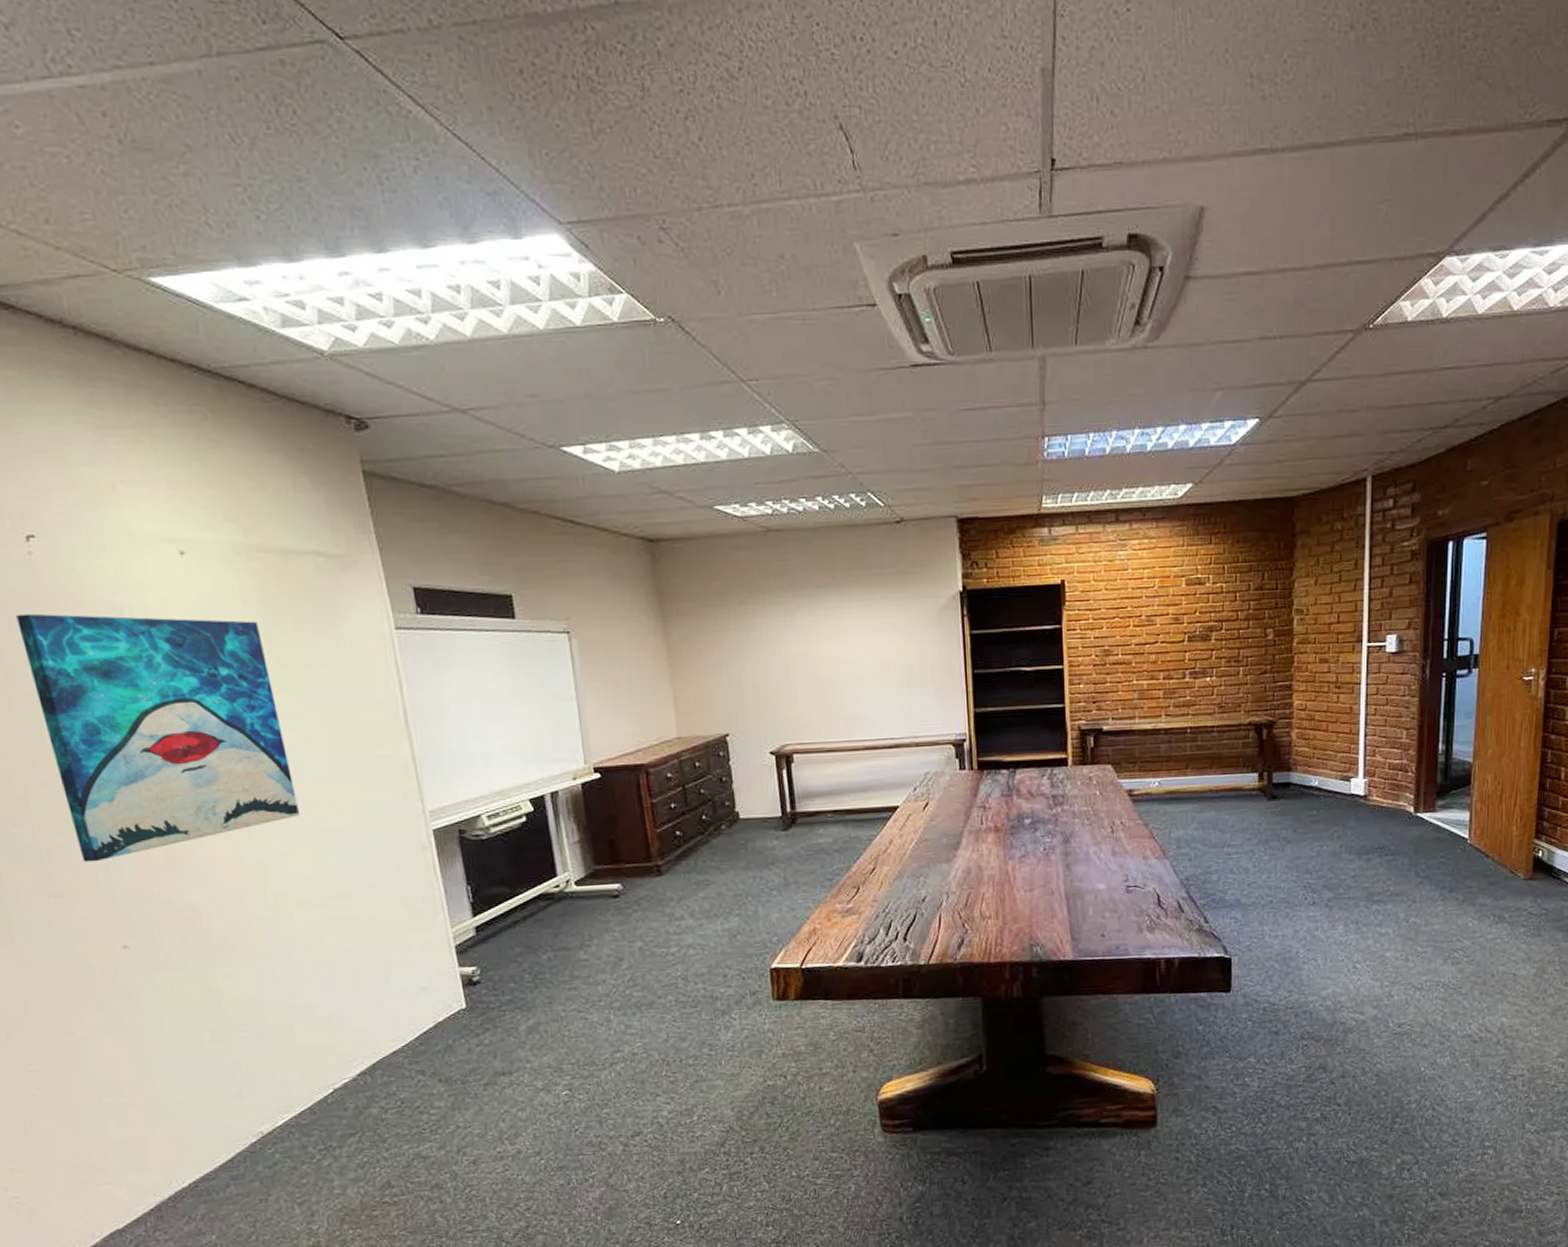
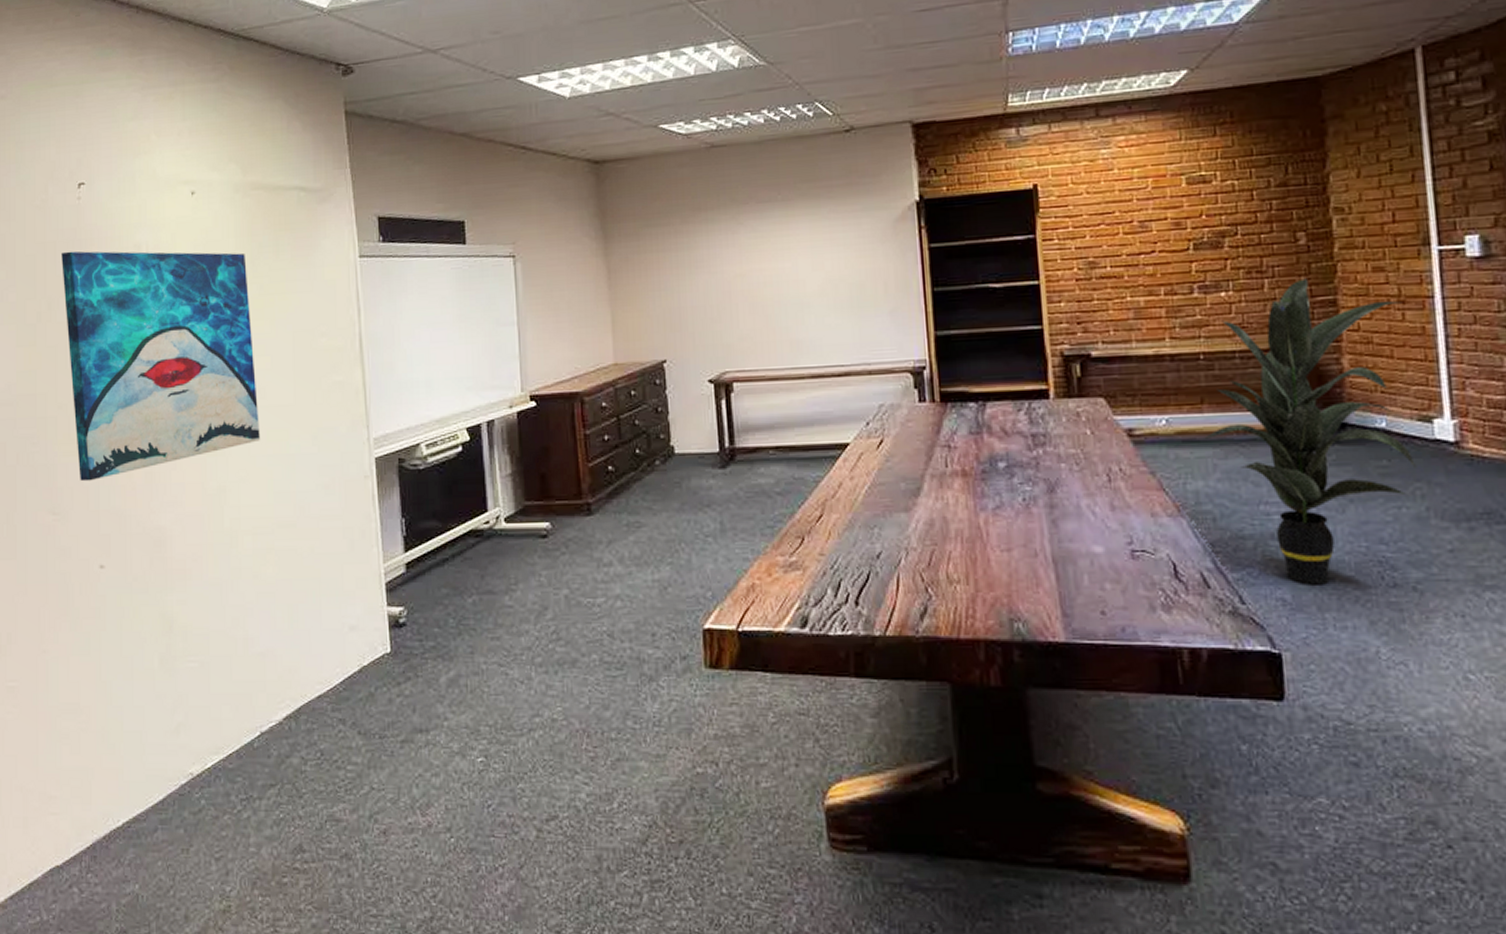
indoor plant: none [1186,667,1339,907] -> present [1204,278,1416,585]

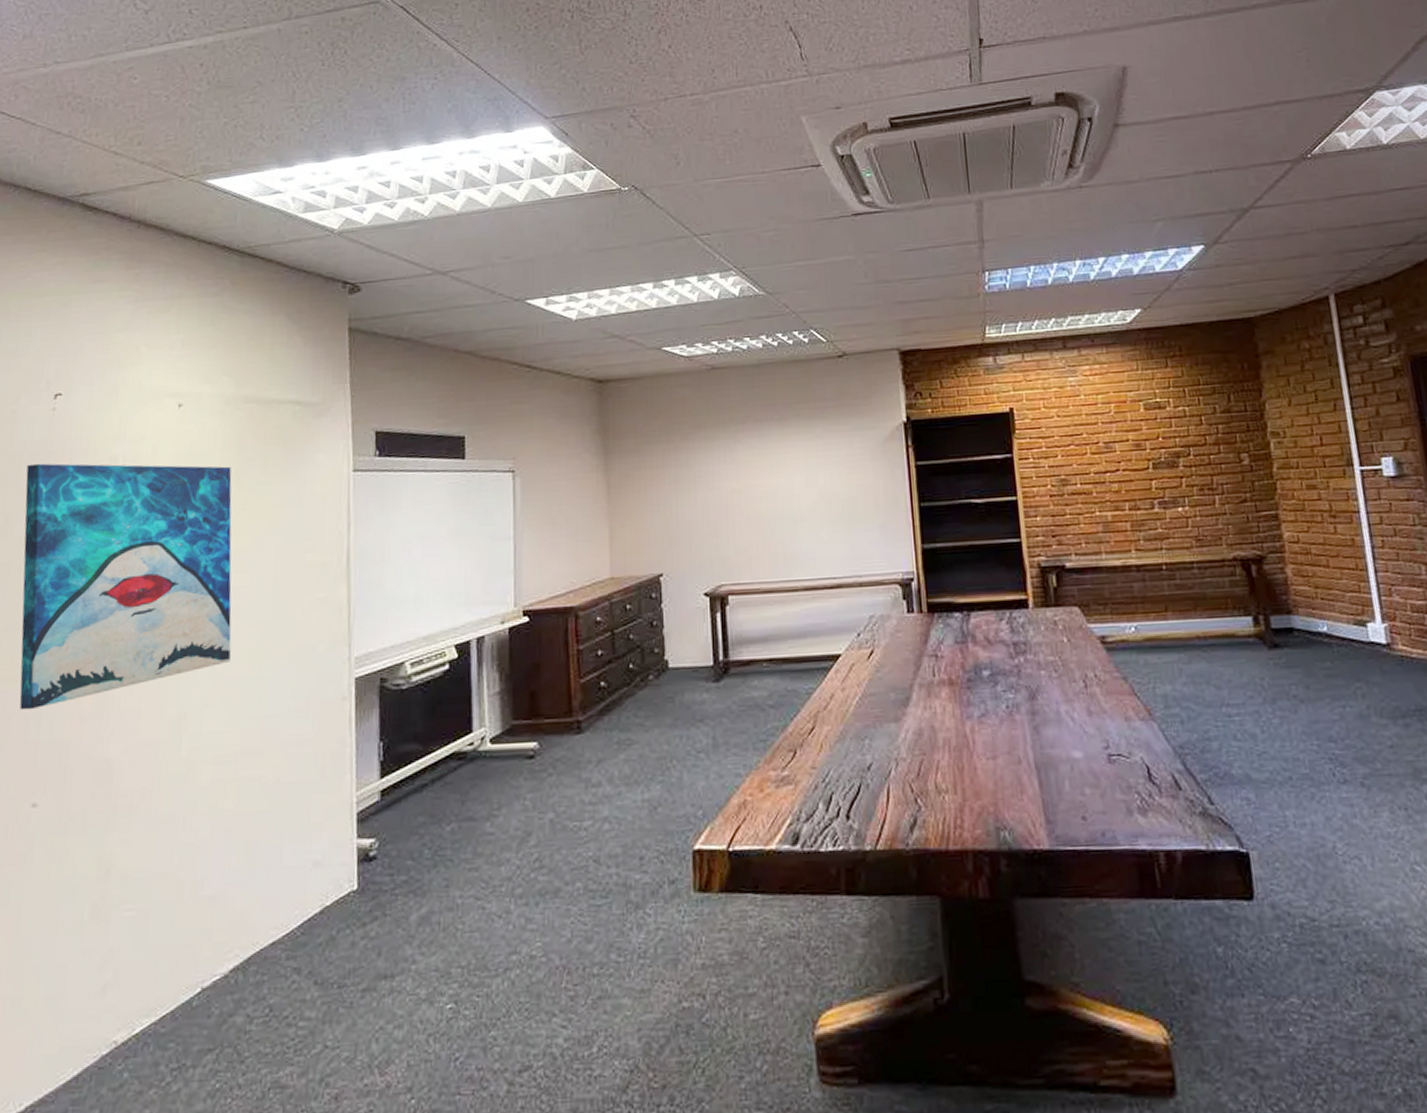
indoor plant: present [1204,278,1416,585] -> none [1169,495,1355,784]

